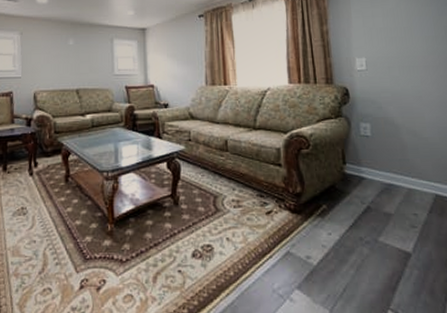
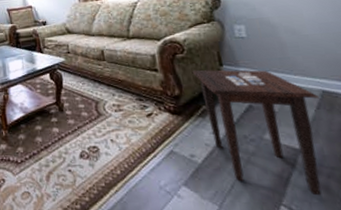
side table: none [315,167,432,300] -> present [191,70,322,196]

